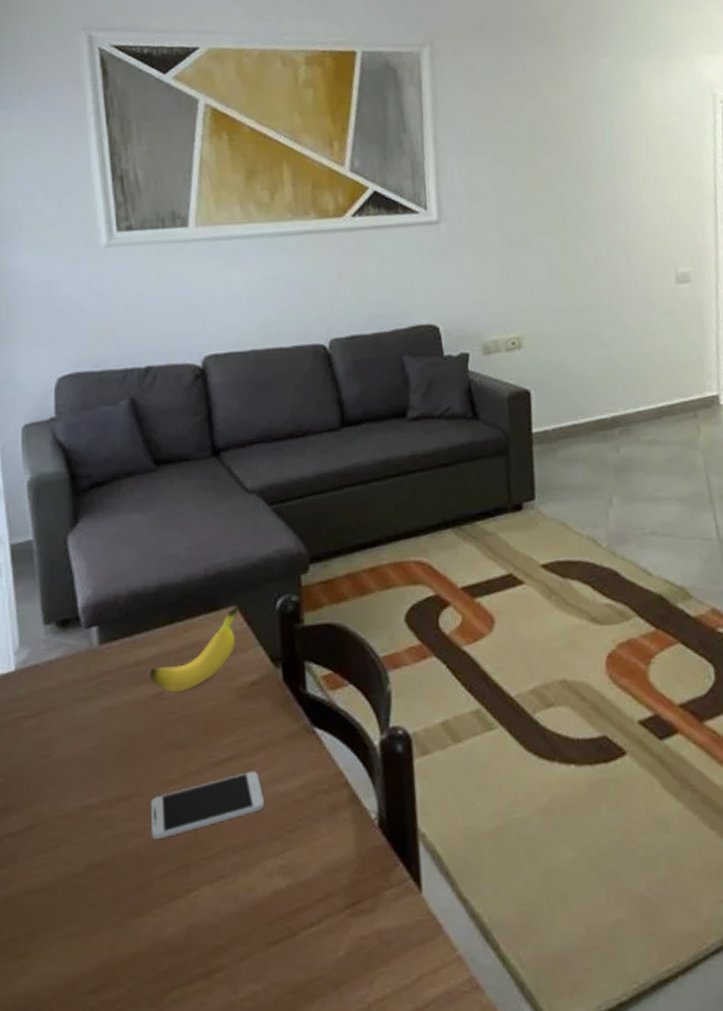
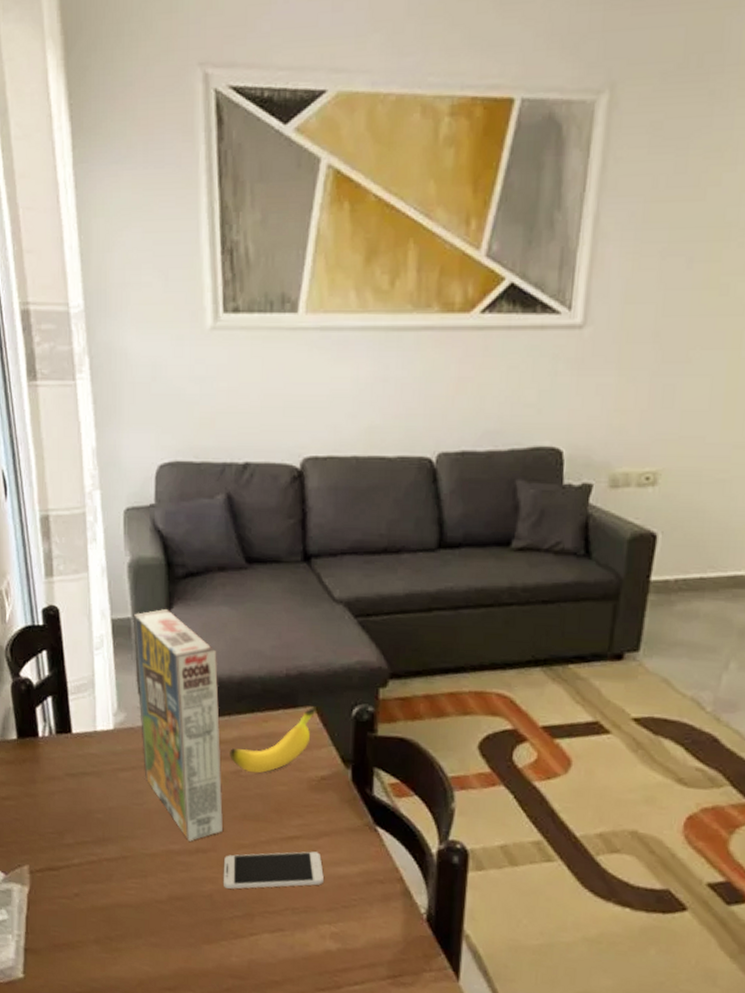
cereal box: none [34,525,148,790] -> present [133,609,224,841]

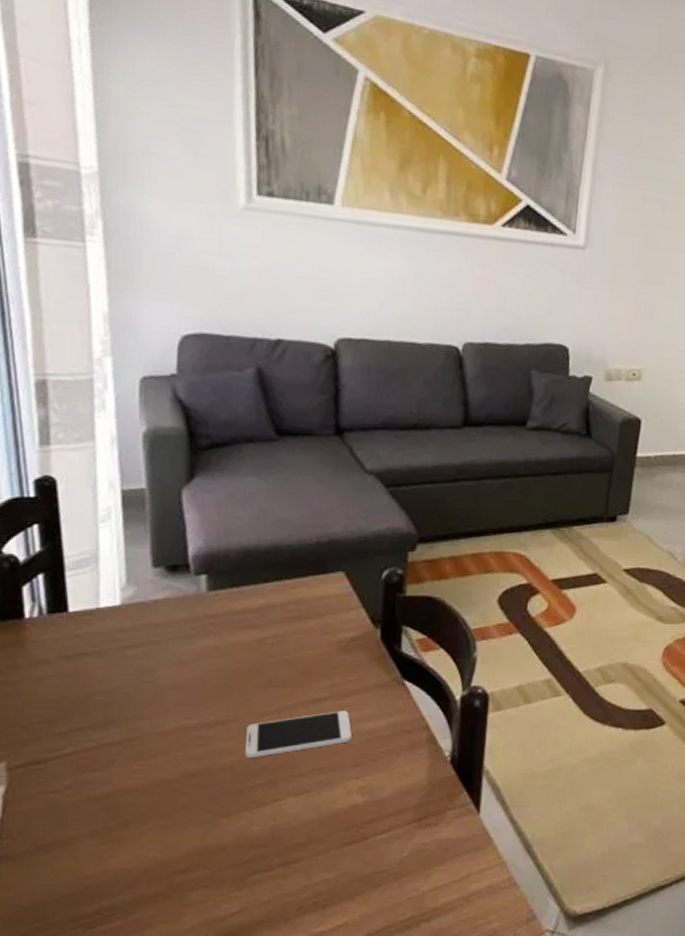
cereal box: present [133,609,224,841] -> none [147,480,247,714]
banana: present [229,706,316,773] -> none [254,571,347,640]

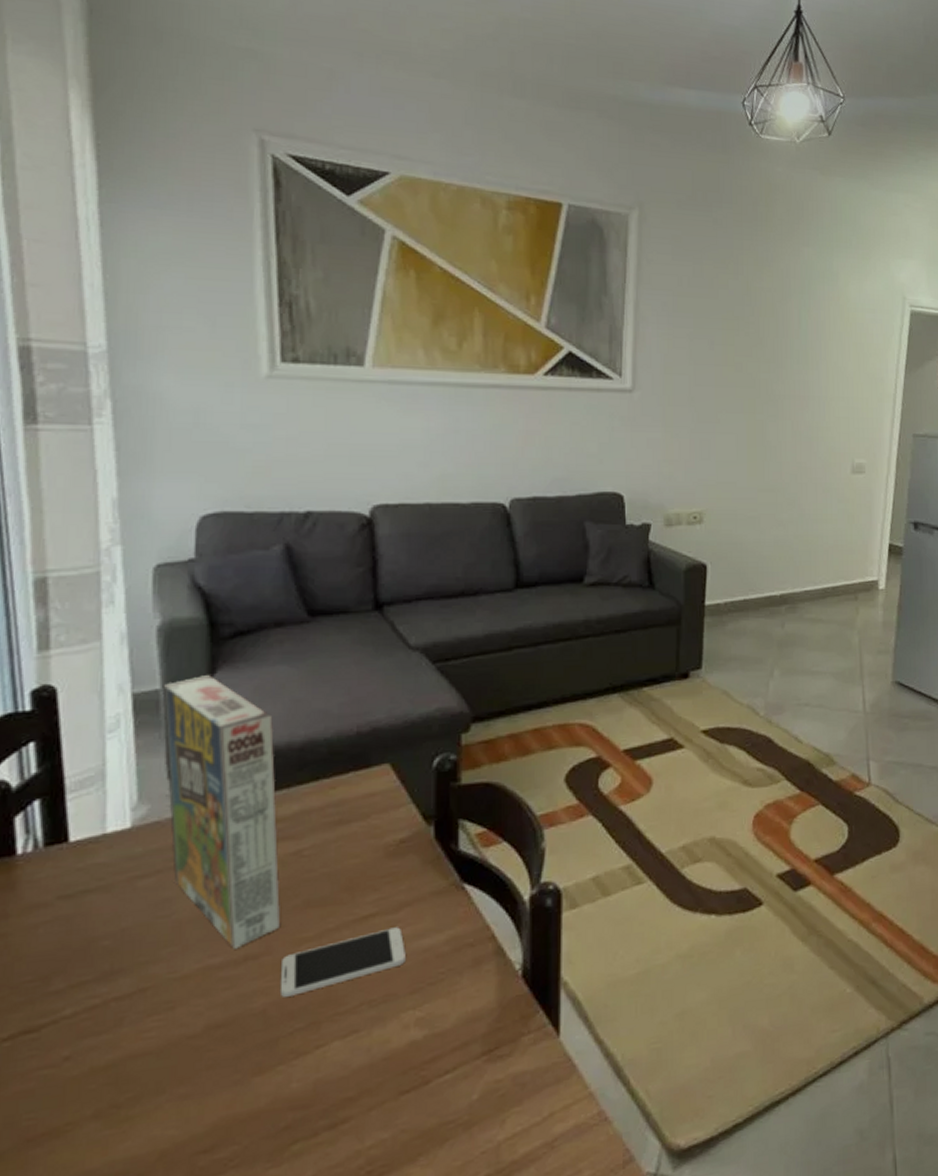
cereal box: none [147,480,247,714] -> present [162,675,281,949]

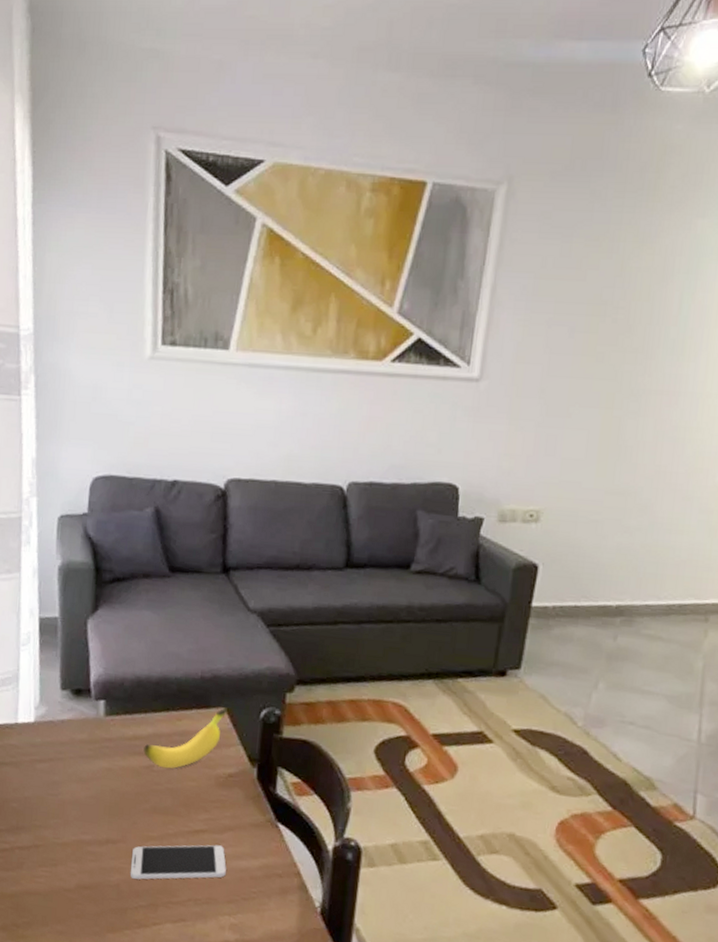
cereal box: present [162,675,281,949] -> none [60,610,138,832]
banana: none [288,763,393,851] -> present [143,707,227,769]

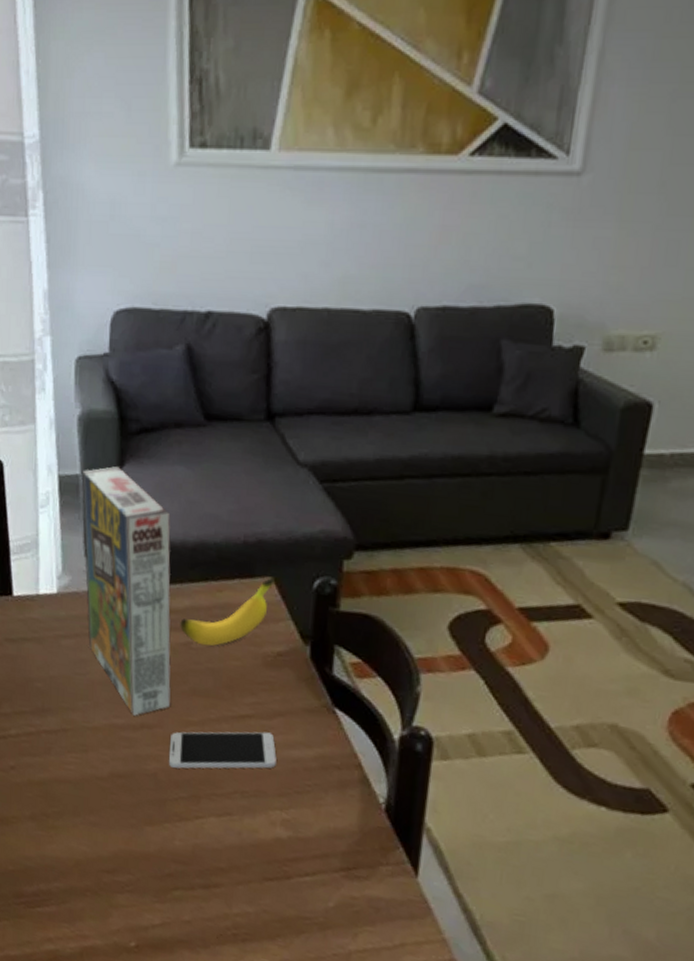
cereal box: none [60,610,138,832] -> present [81,466,171,716]

